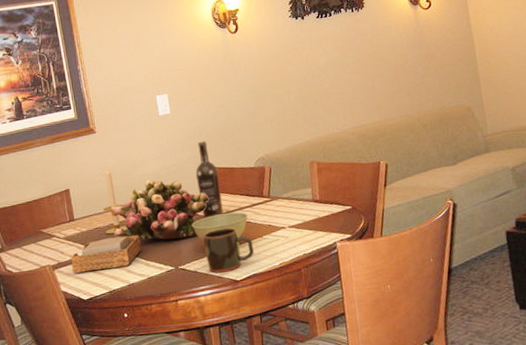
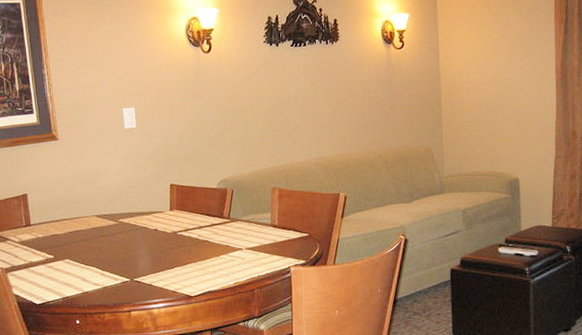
napkin holder: present [70,235,142,273] -> none [25,245,98,278]
candle: present [104,167,128,235] -> none [62,175,85,242]
flower arrangement: present [112,179,209,240] -> none [70,191,170,252]
bowl: present [191,212,248,242] -> none [150,230,207,257]
wine bottle: present [195,140,223,218] -> none [157,158,183,234]
mug: present [203,228,254,273] -> none [160,245,210,288]

